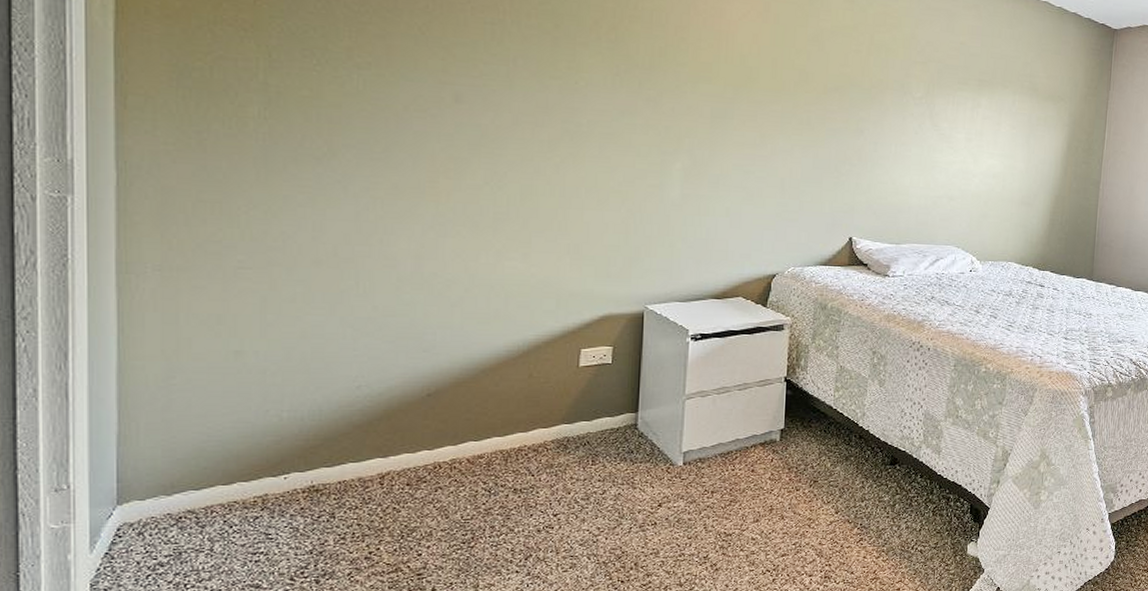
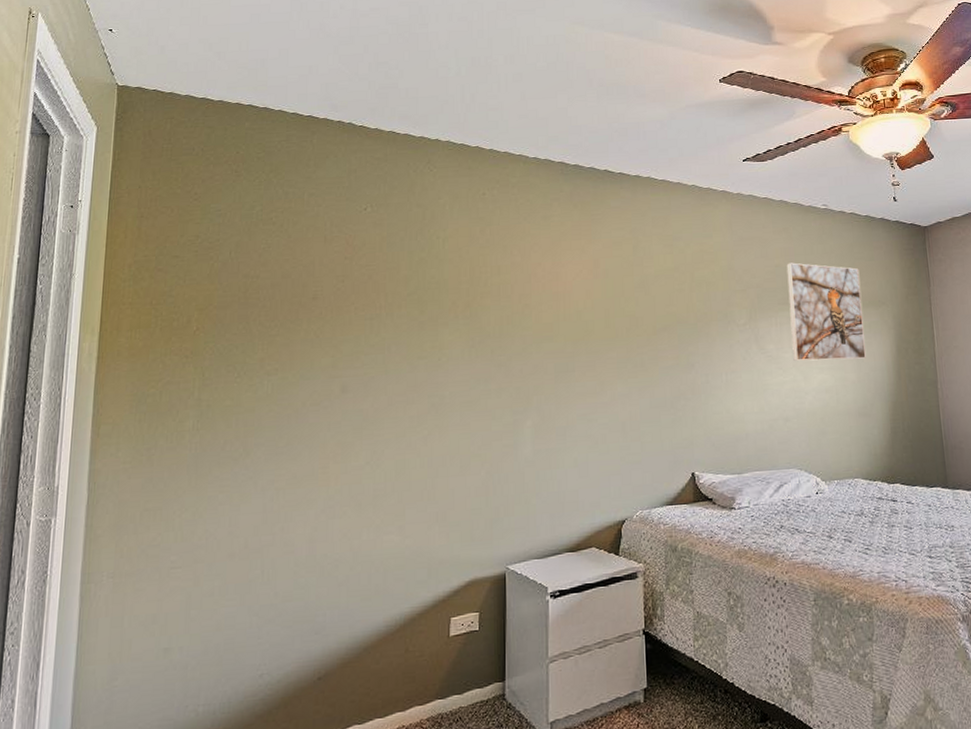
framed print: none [966,42,1044,150] -> present [786,262,866,362]

